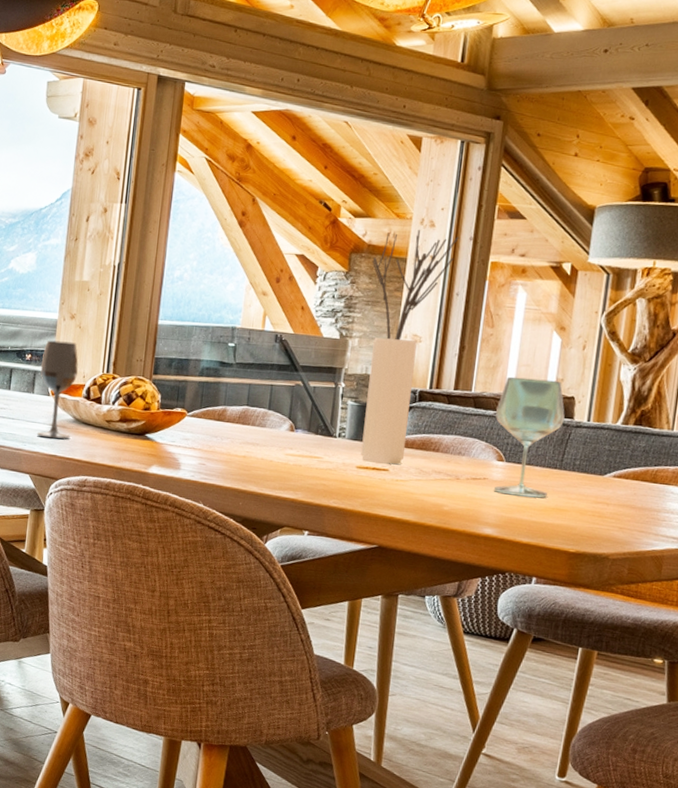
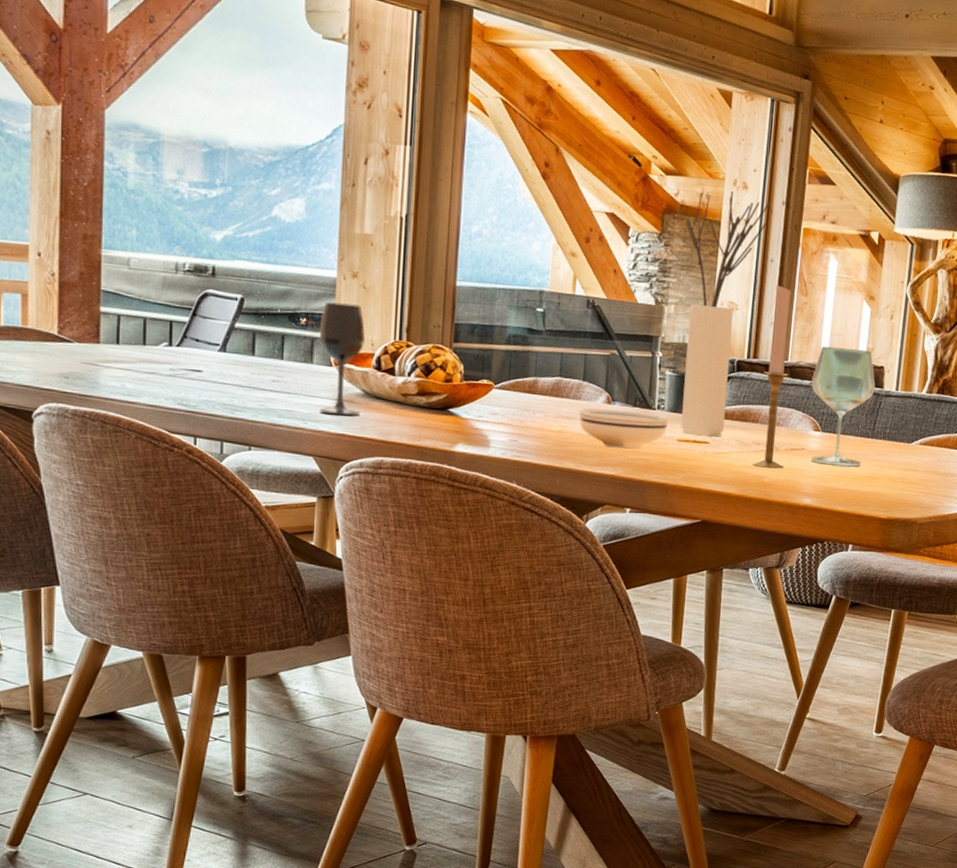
bowl: none [263,435,349,475] -> present [579,408,669,449]
candlestick: none [432,317,477,498] -> present [753,284,791,469]

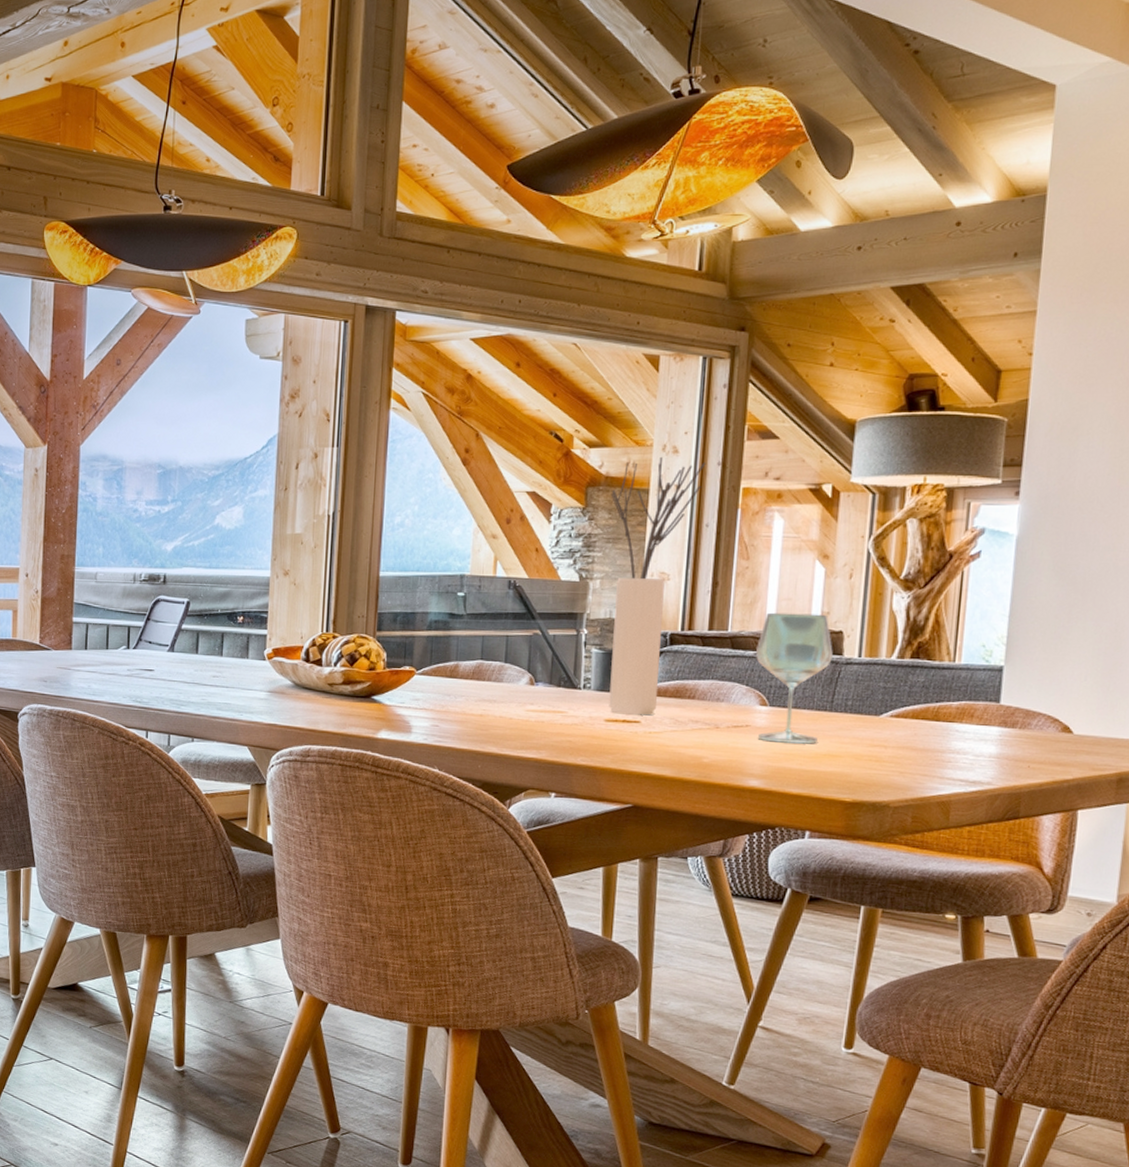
wine glass: present [319,302,365,416] -> none [253,600,295,707]
bowl: present [579,408,669,449] -> none [501,690,596,731]
candlestick: present [753,284,791,469] -> none [690,549,730,748]

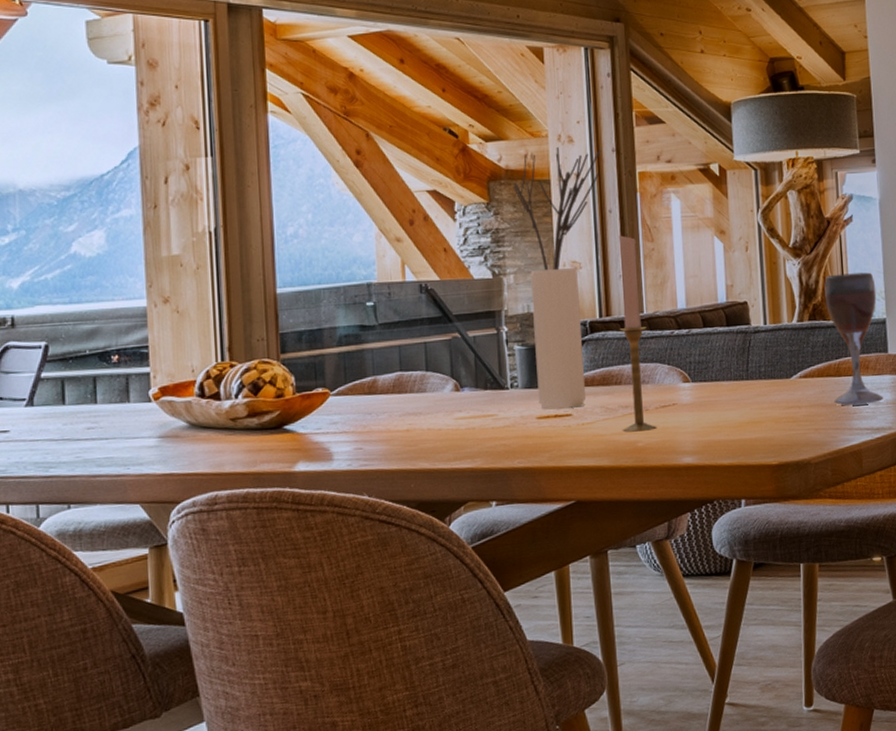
candlestick: none [690,549,730,748] -> present [618,233,657,432]
wine glass: present [756,612,833,744] -> none [672,287,742,417]
cup: none [926,612,997,755] -> present [824,272,884,406]

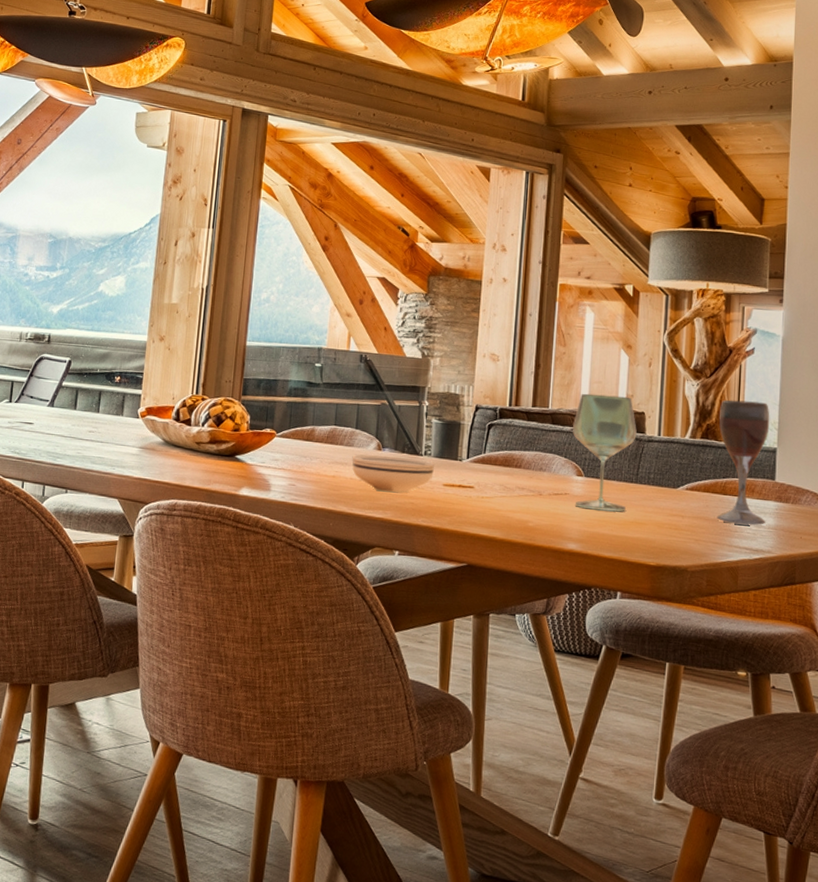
bowl: none [426,393,525,438] -> present [352,454,435,493]
vase: present [513,146,601,410] -> none [447,253,529,482]
candlestick: present [618,233,657,432] -> none [517,336,550,514]
wine glass: none [672,287,742,417] -> present [573,393,637,512]

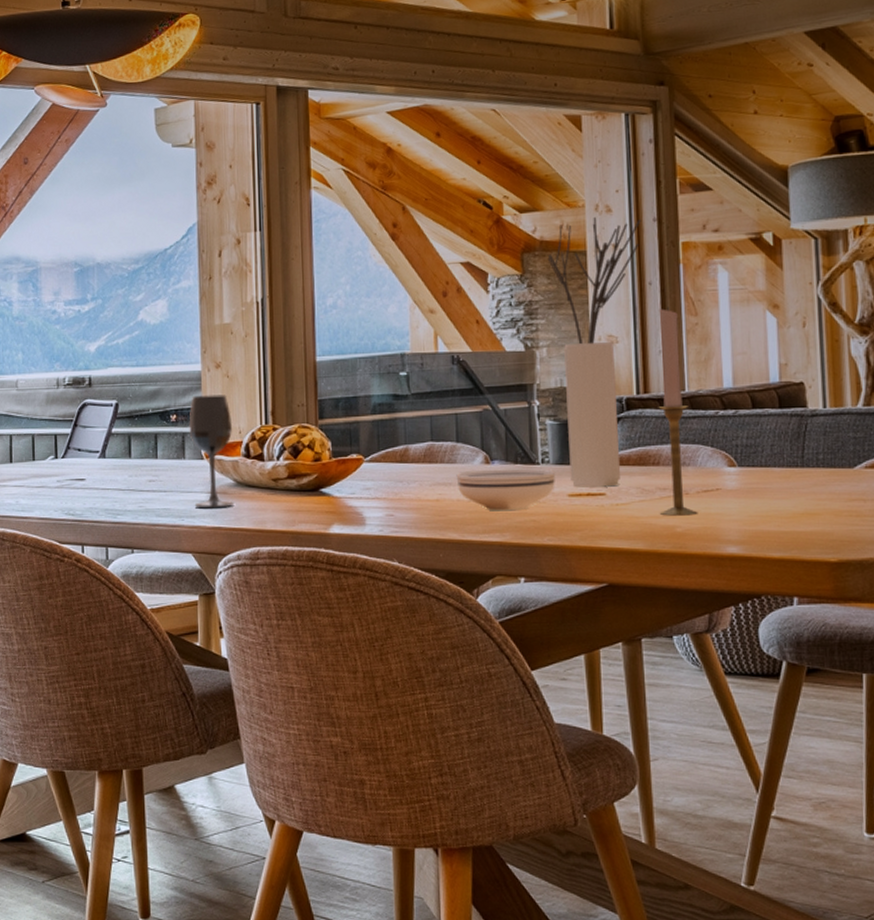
wine glass: none [125,362,168,462] -> present [189,394,233,509]
vase: none [447,253,529,482] -> present [547,216,641,488]
candlestick: none [517,336,550,514] -> present [658,307,698,516]
wine glass: present [573,393,637,512] -> none [717,366,797,505]

